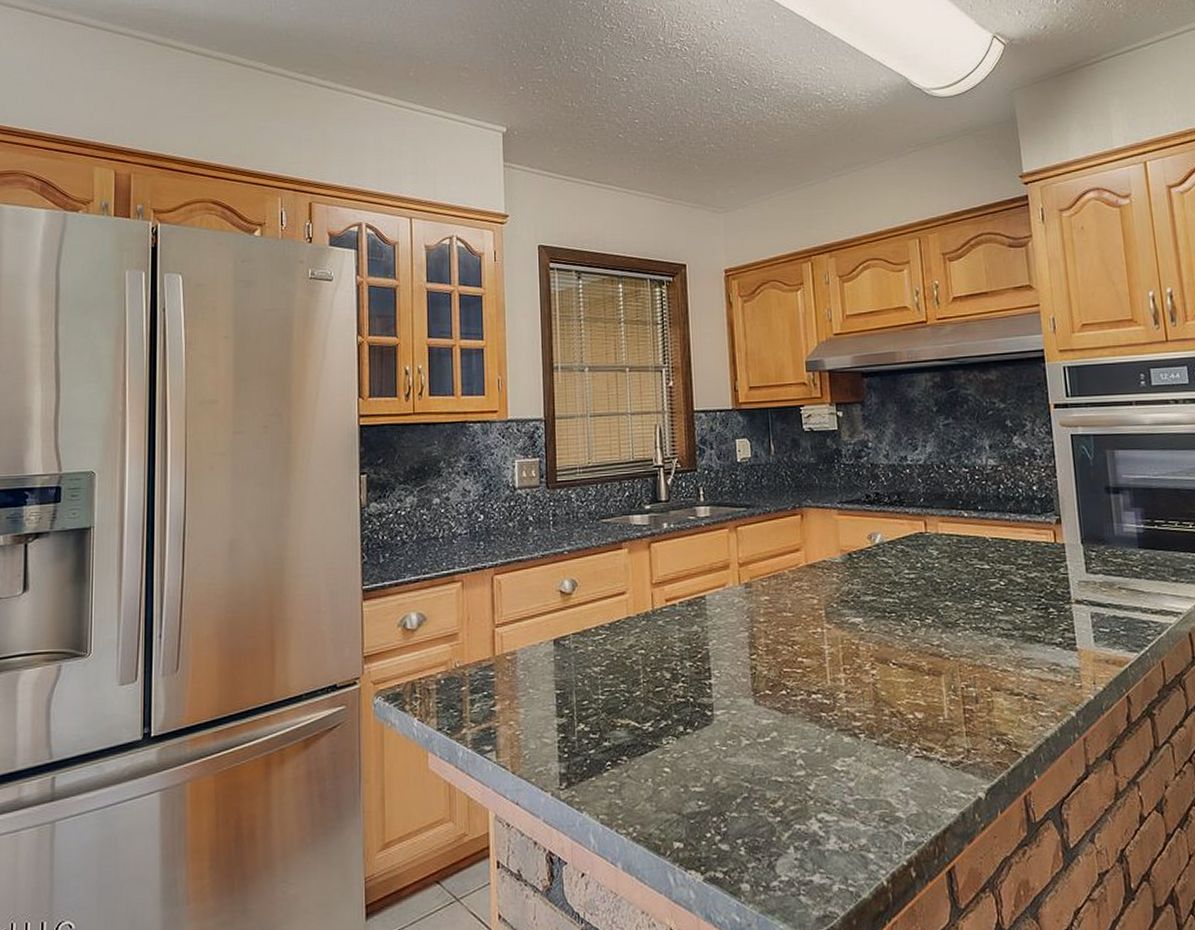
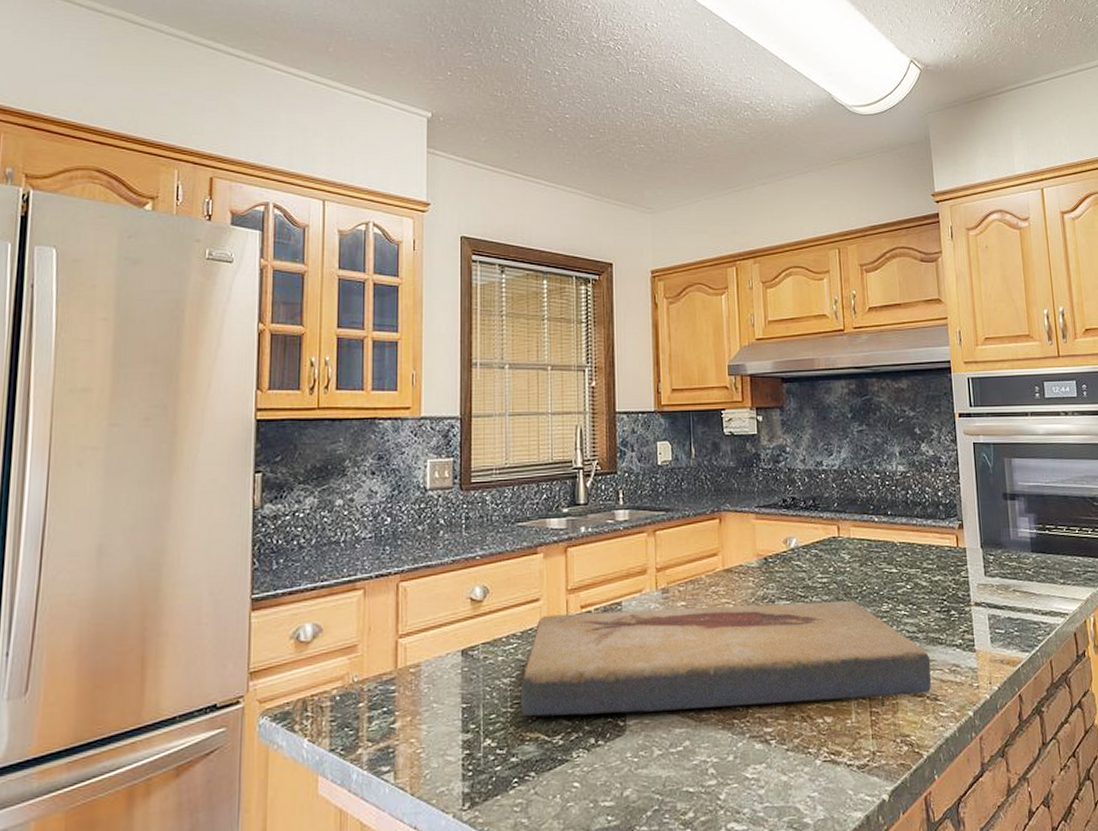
fish fossil: none [610,596,1030,704] -> present [520,600,932,717]

